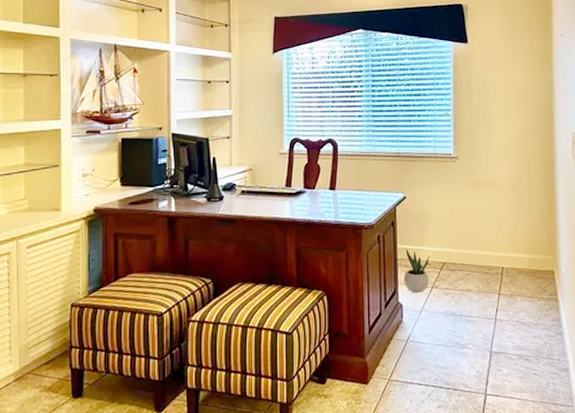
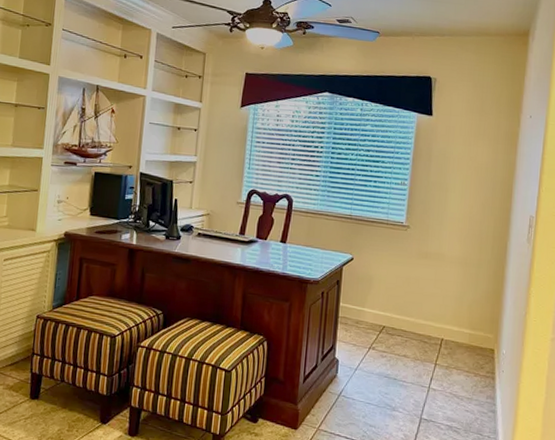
potted plant: present [403,248,432,293] -> none [342,307,372,352]

